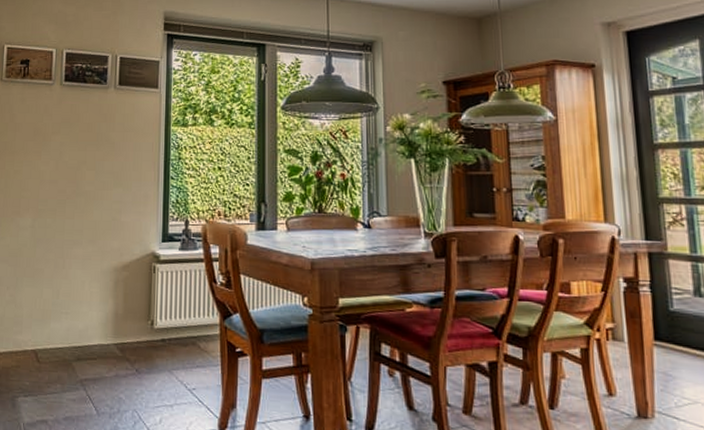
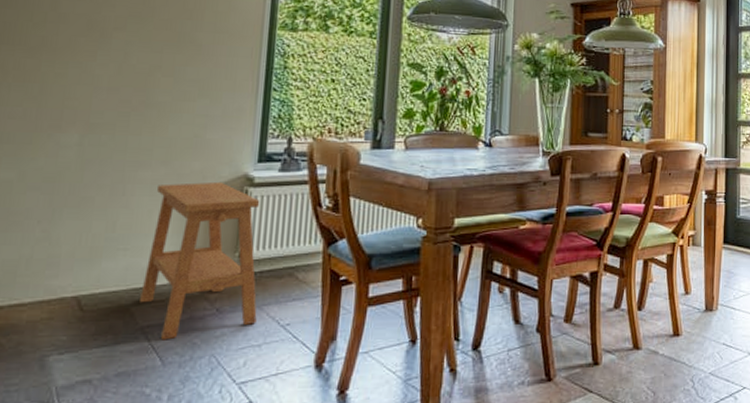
side table: none [79,258,168,393] -> present [140,181,260,340]

